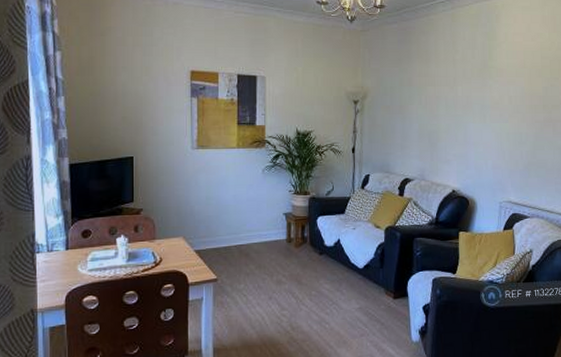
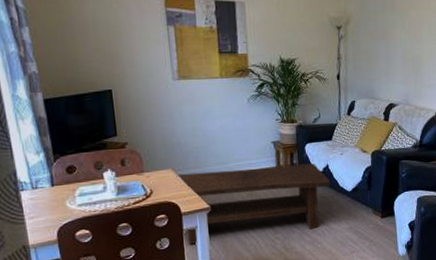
coffee table: none [186,237,341,317] -> present [176,163,331,244]

